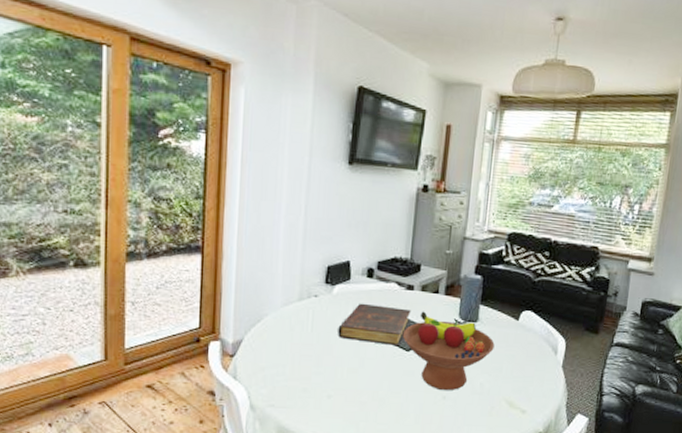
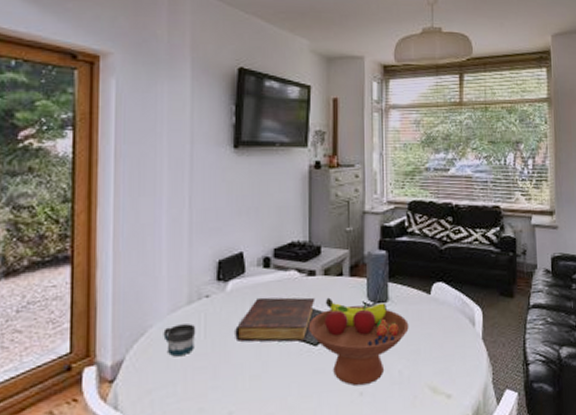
mug: none [276,317,305,344] -> present [163,324,196,357]

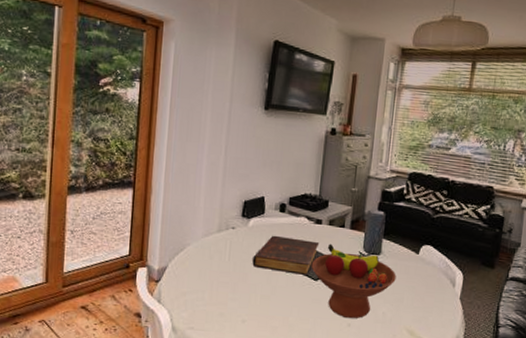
mug: present [163,324,196,357] -> none [197,246,223,271]

